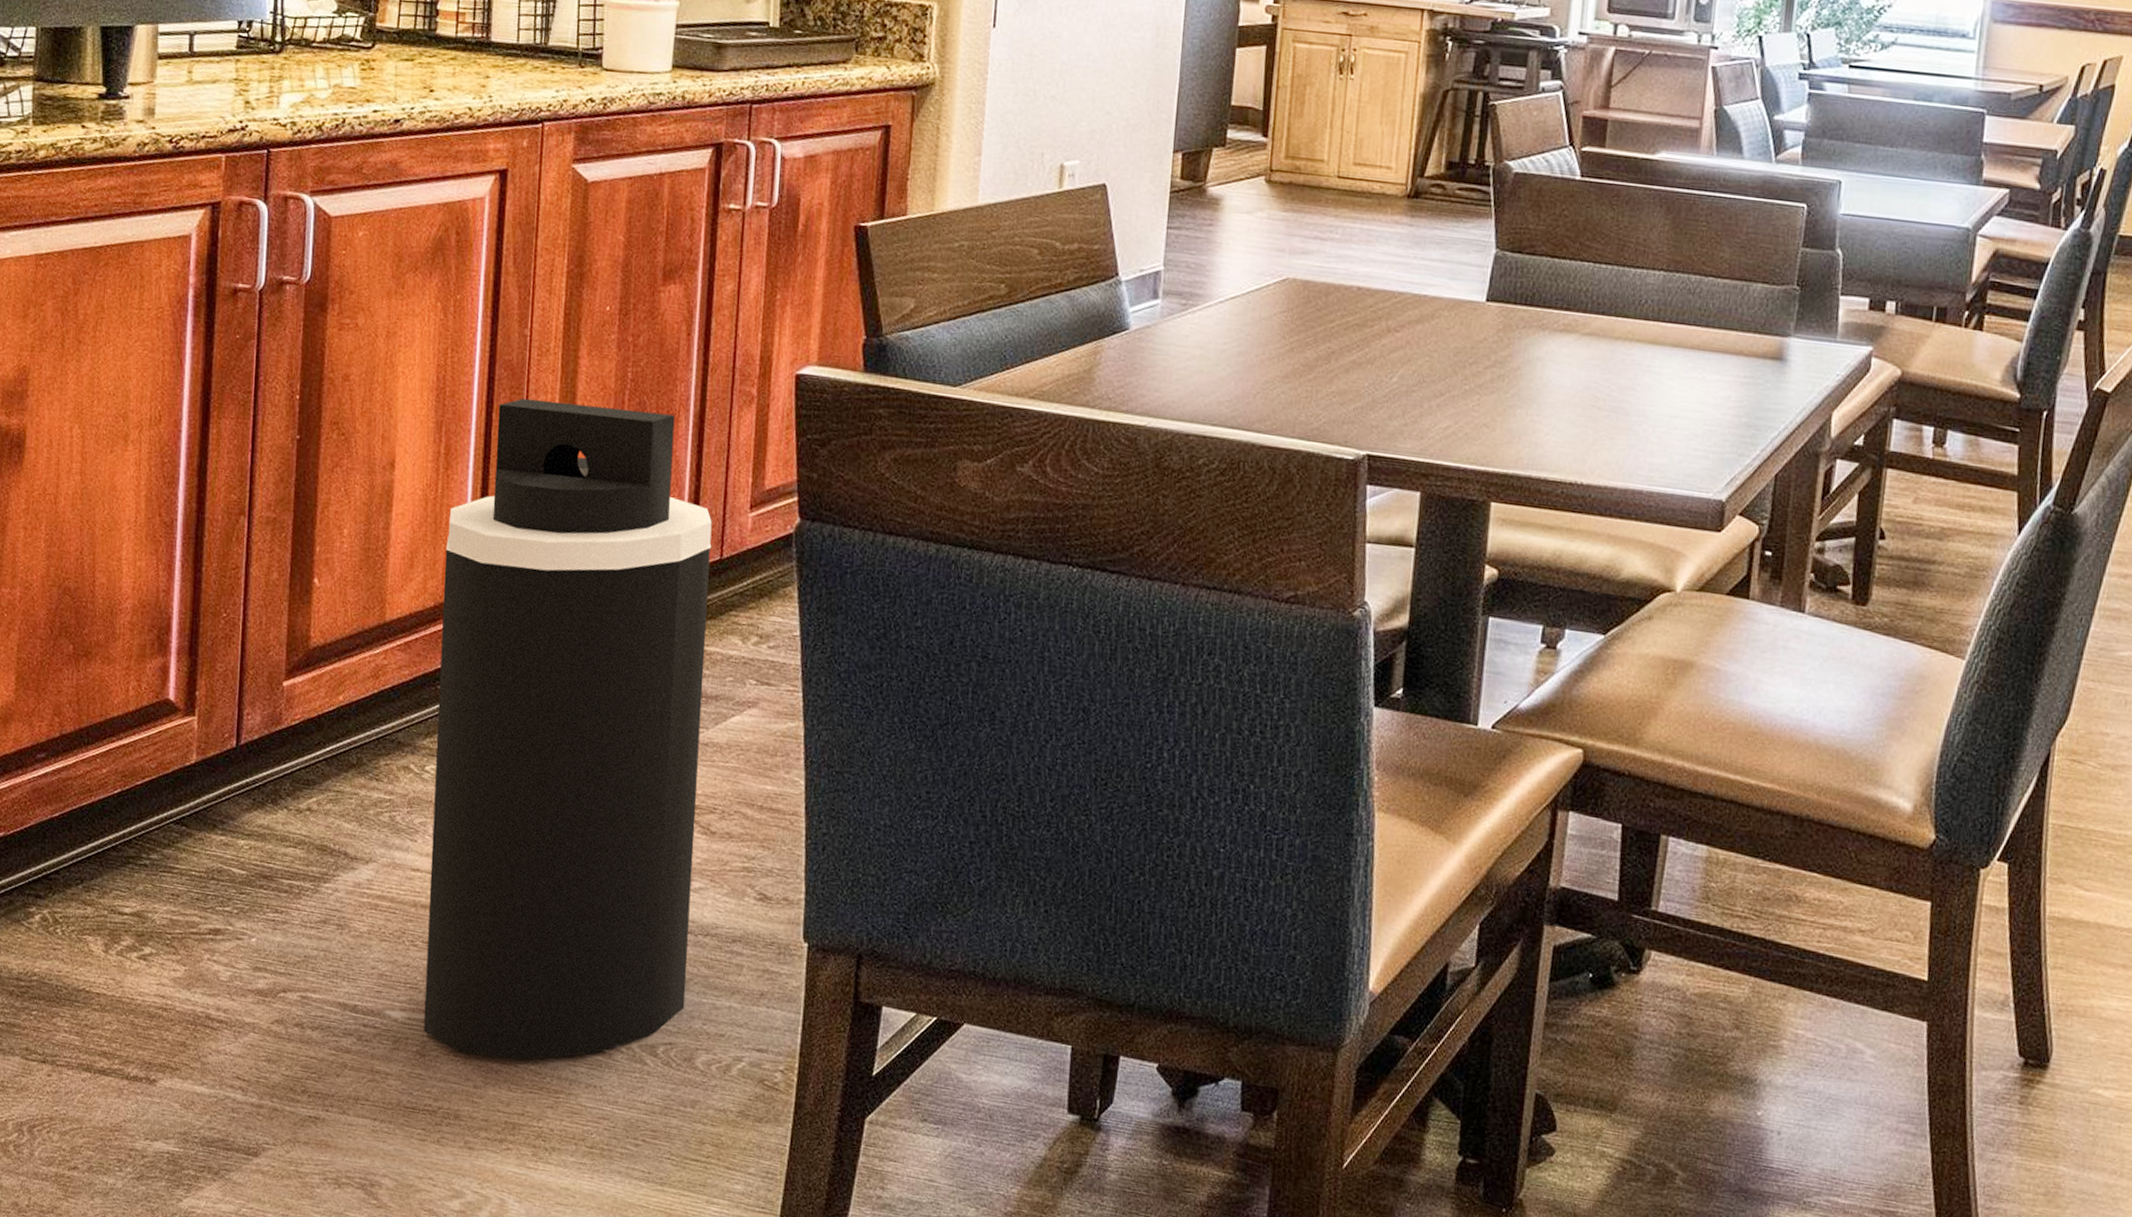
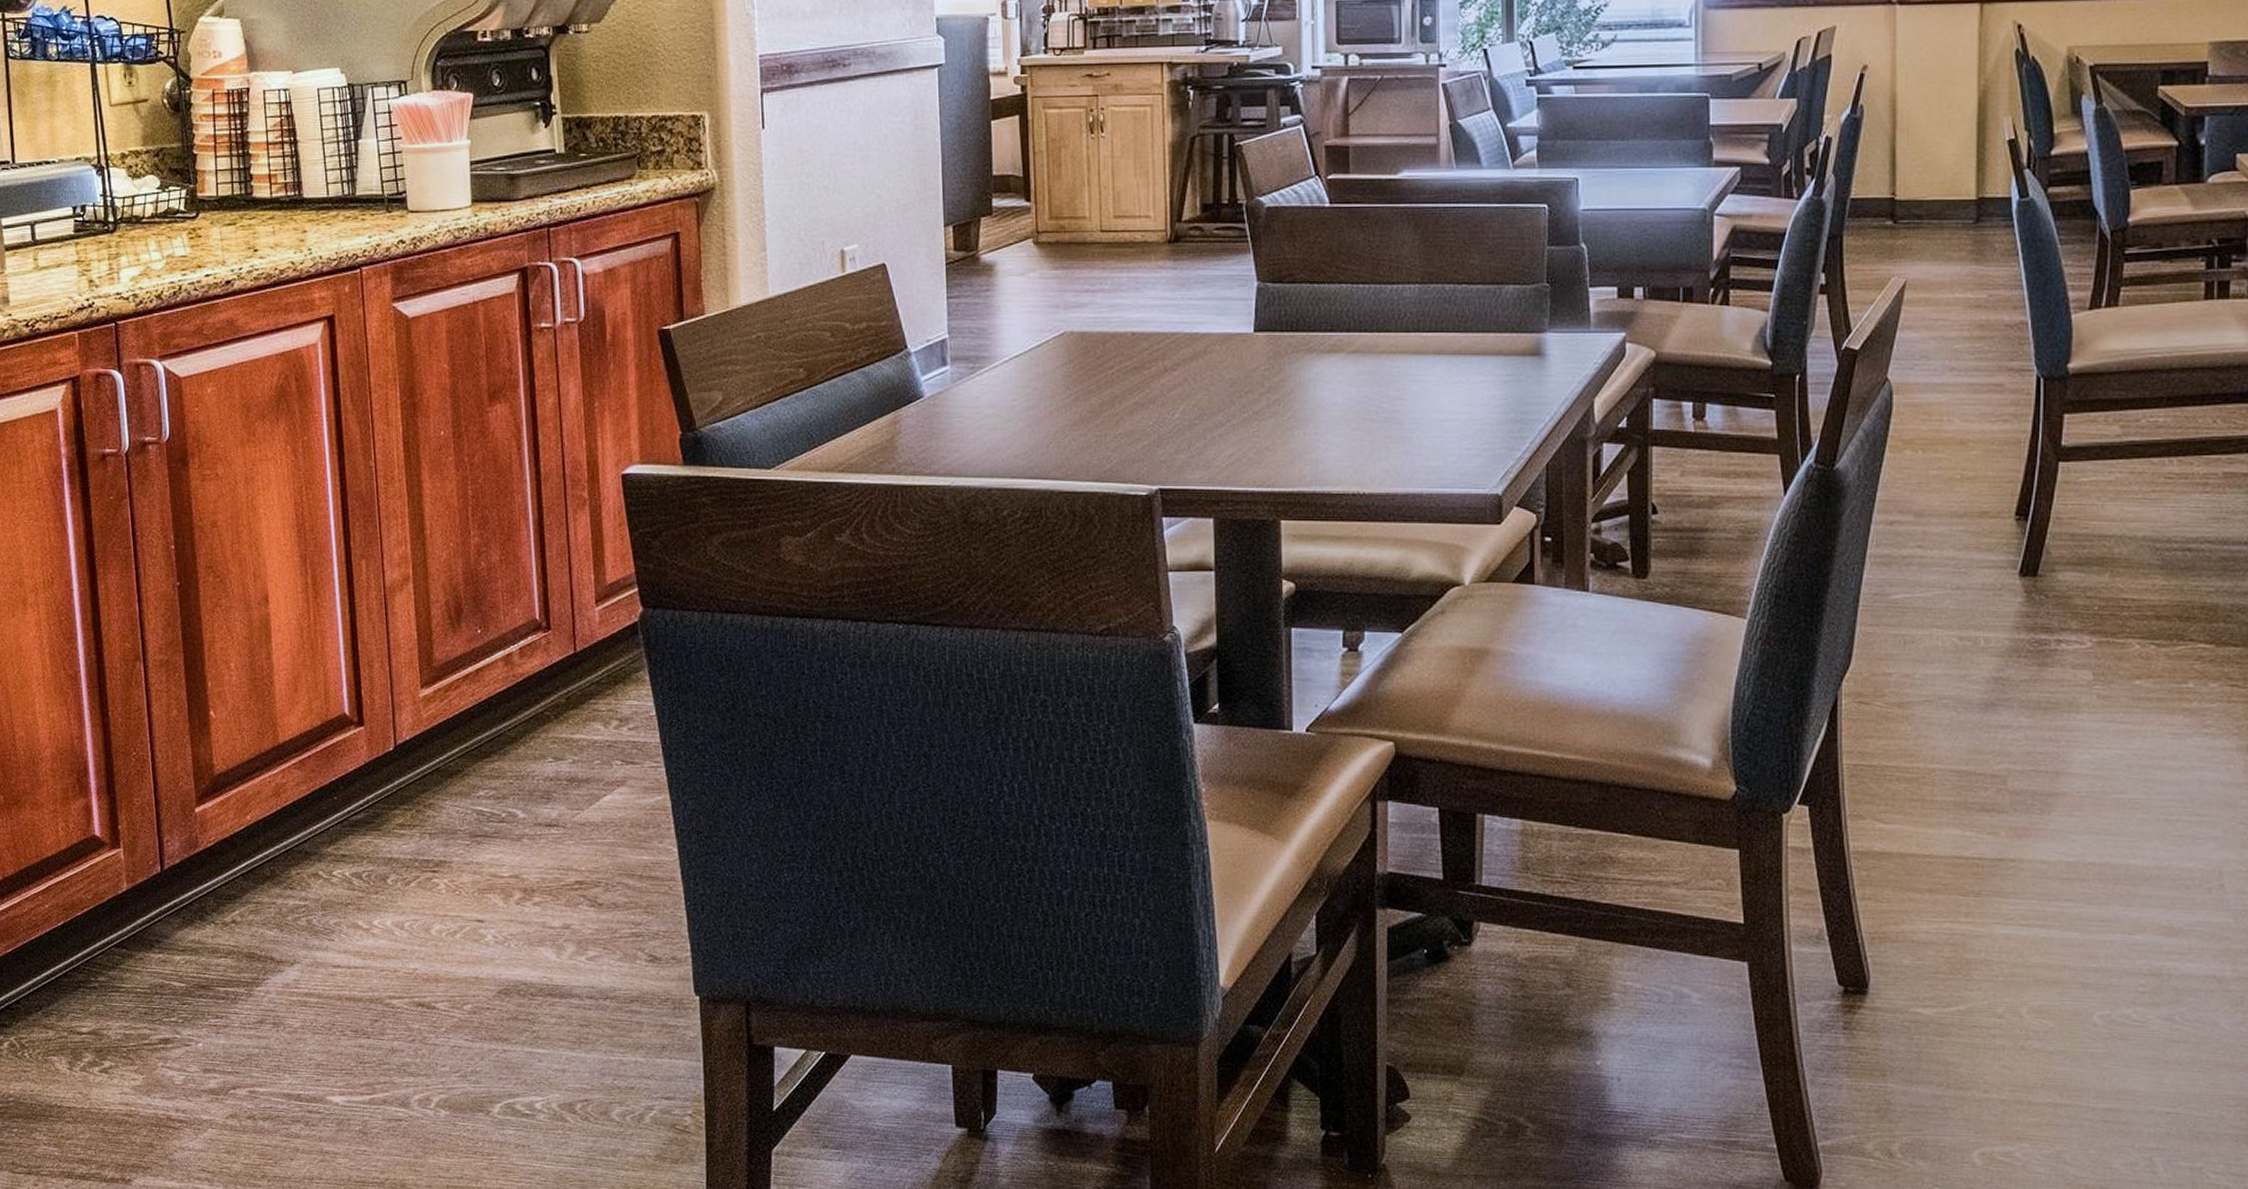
trash can: present [423,398,712,1061] -> none [324,524,595,1130]

